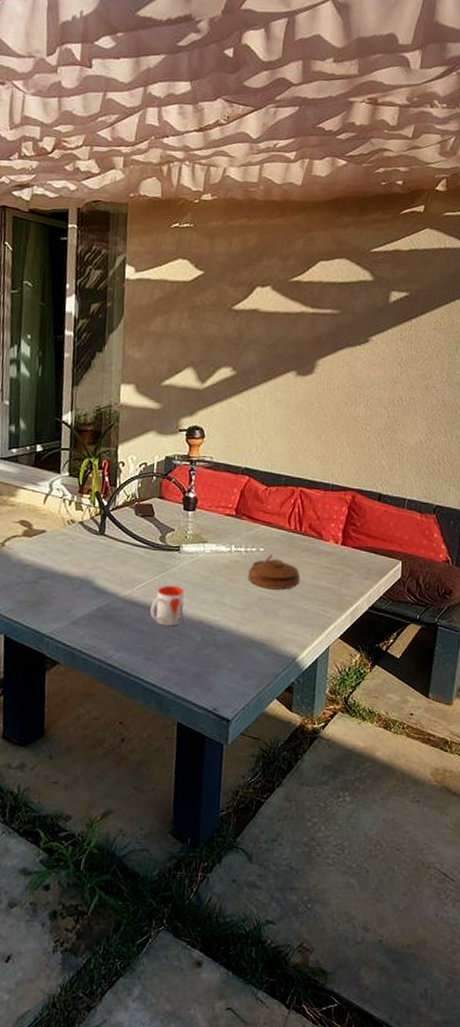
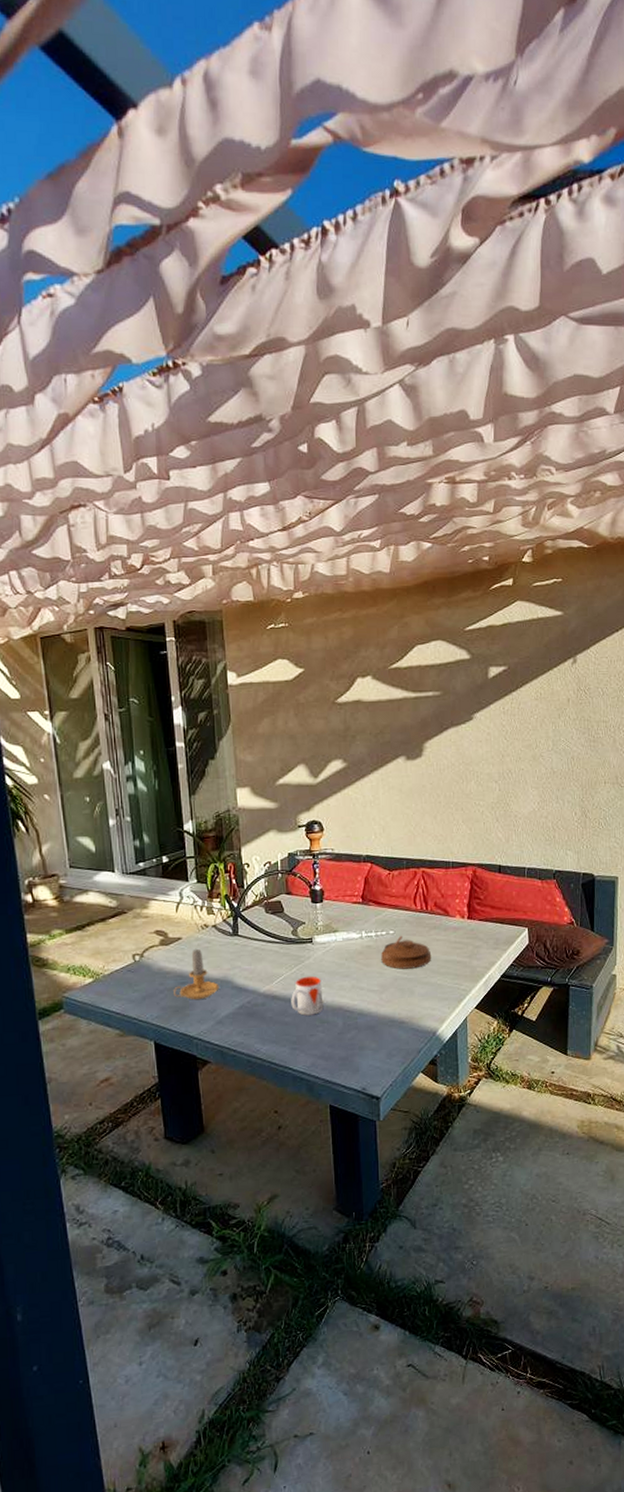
candle: none [31,543,79,597] -> present [174,948,219,1000]

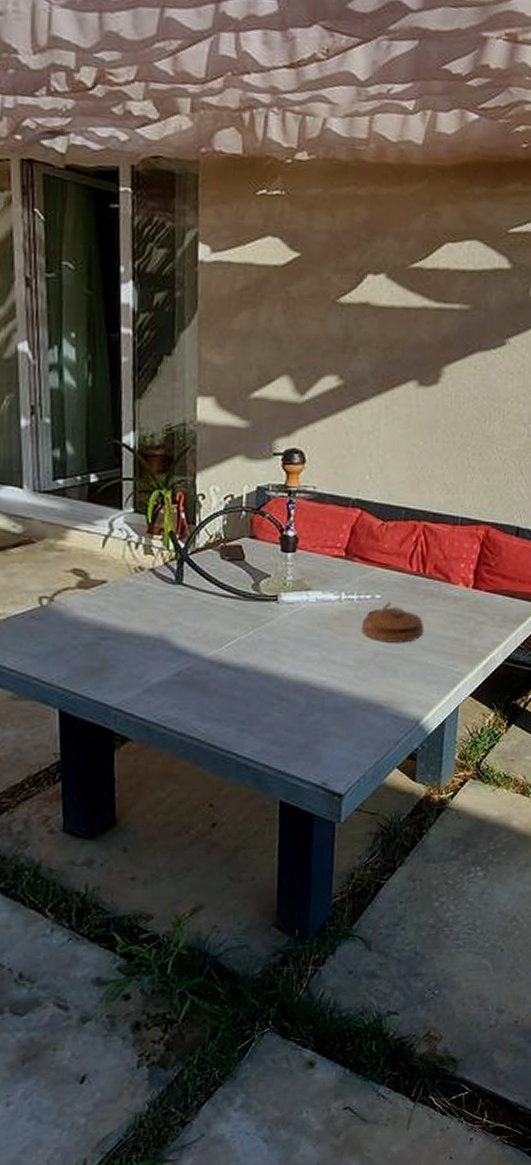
candle: present [174,948,219,1000] -> none [90,596,152,661]
mug: present [291,976,322,1016] -> none [243,642,284,690]

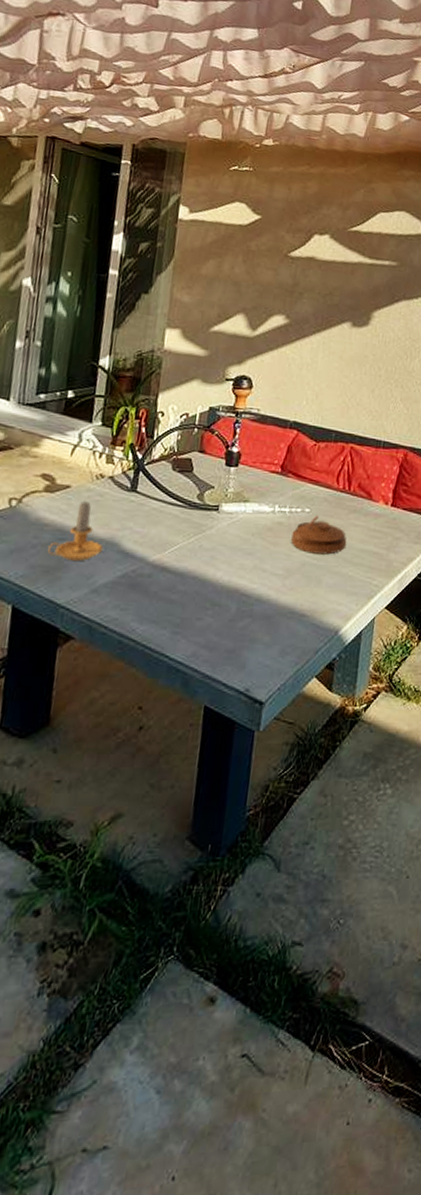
candle: none [90,596,152,661] -> present [48,500,103,562]

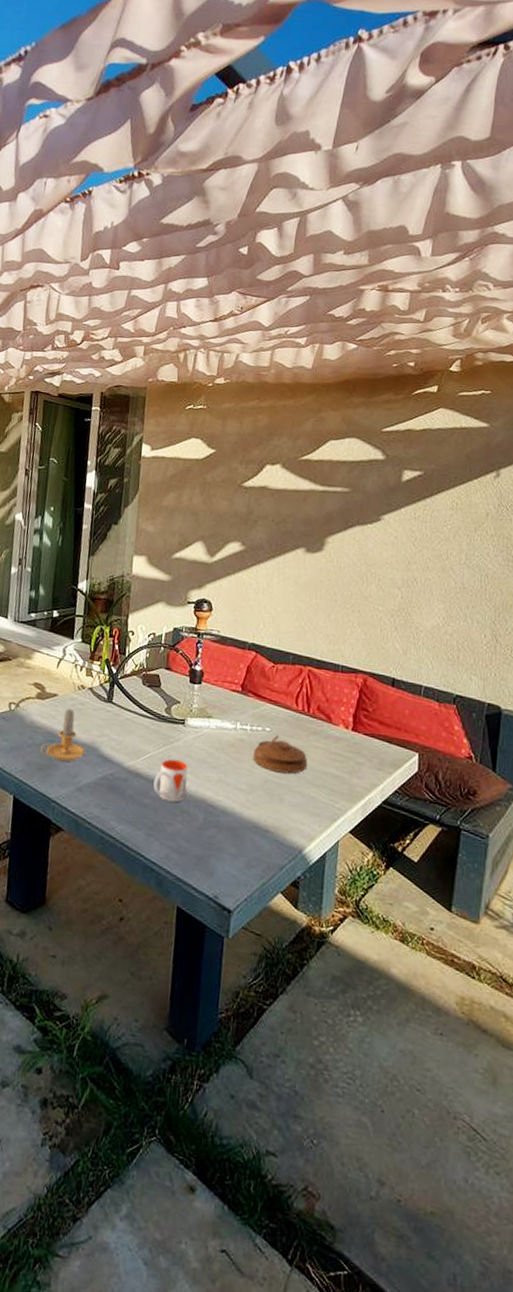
mug: none [181,548,221,595] -> present [153,759,188,803]

